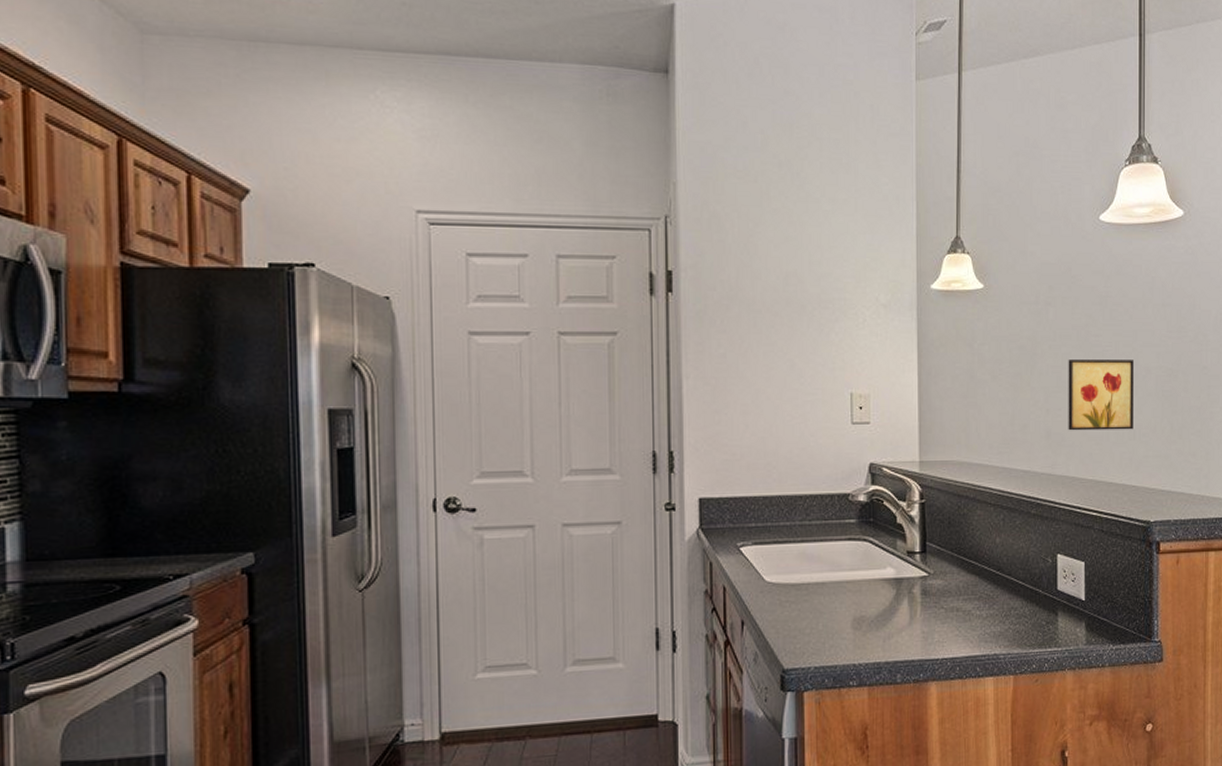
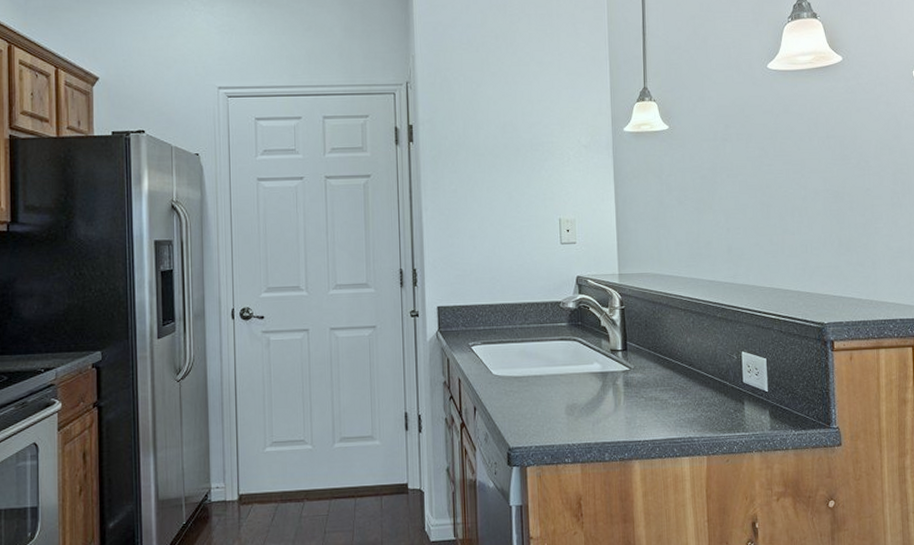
wall art: present [1068,360,1133,431] -> none [744,184,805,246]

